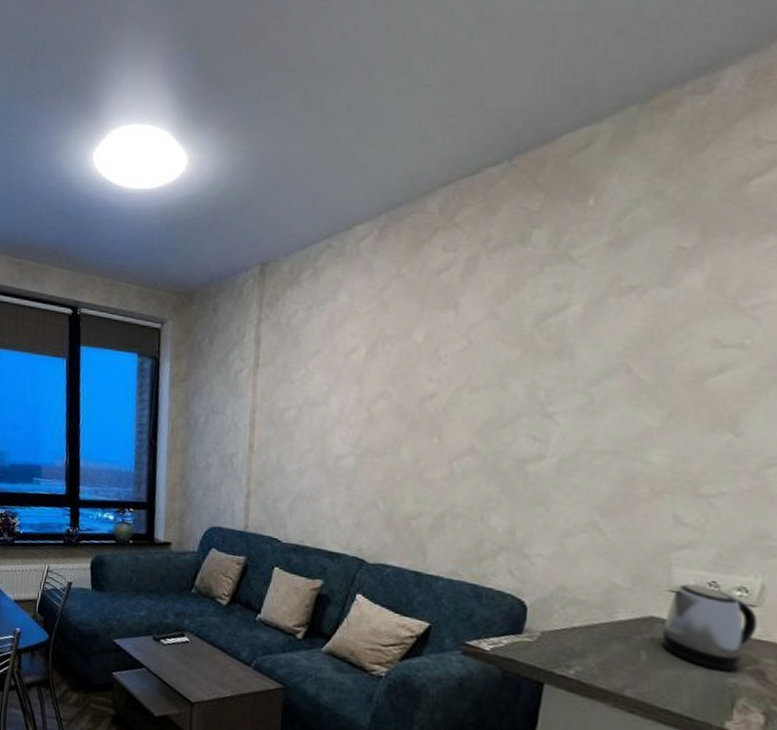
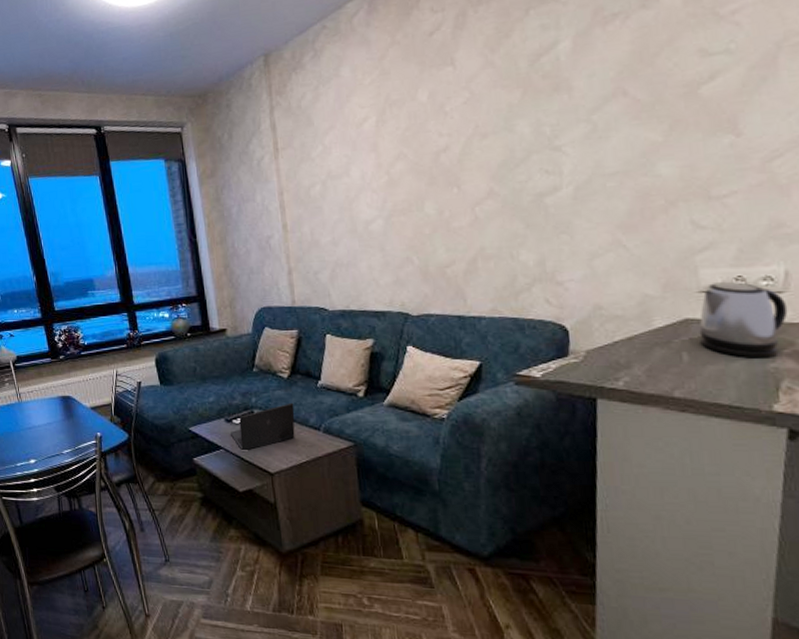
laptop: none [156,631,228,676] -> present [231,402,295,452]

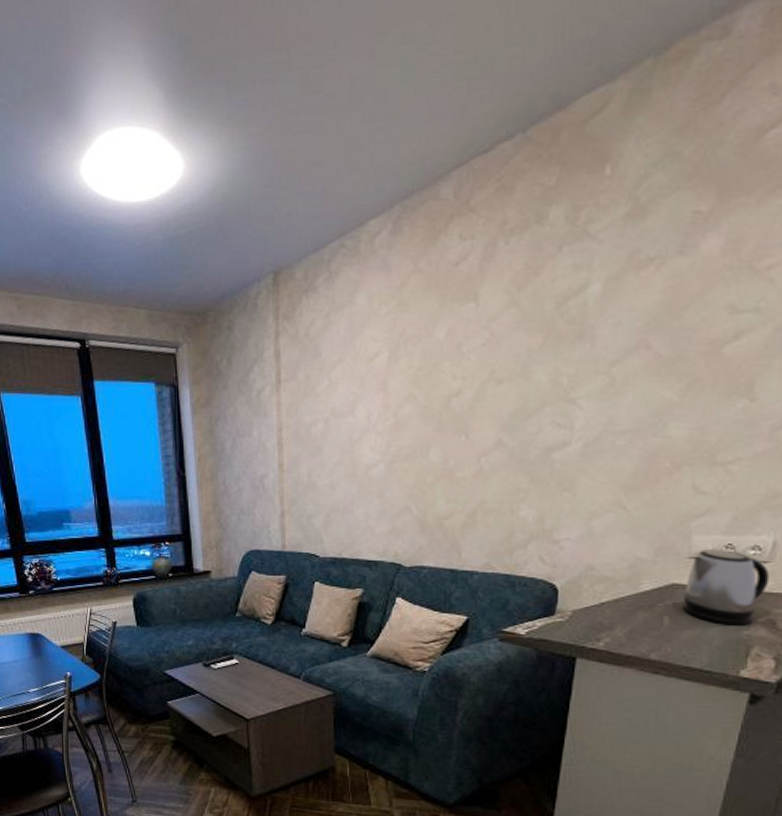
laptop: present [231,402,295,452] -> none [208,649,276,698]

